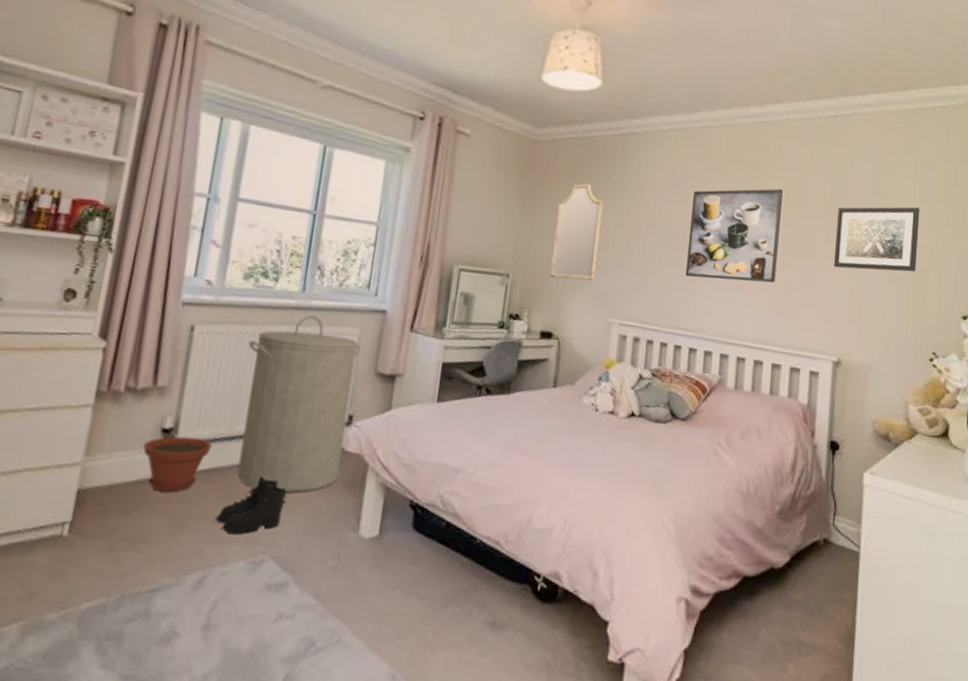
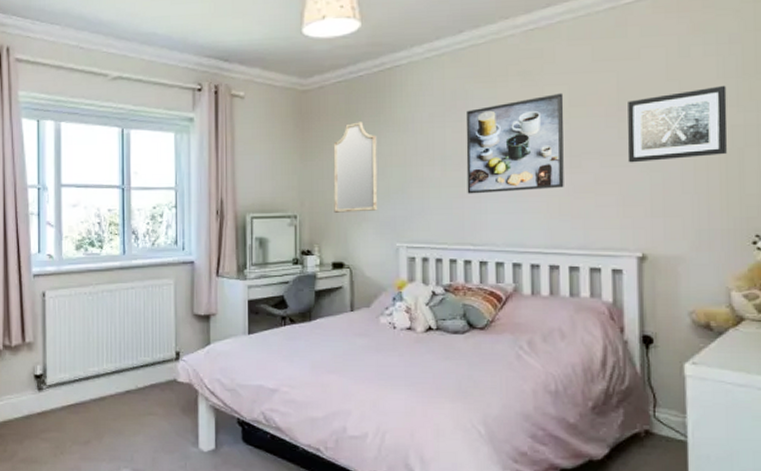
plant pot: present [143,436,212,493] -> none [23,380,74,424]
boots: present [216,475,287,535] -> none [86,406,137,454]
laundry hamper: present [237,315,361,493] -> none [88,273,178,418]

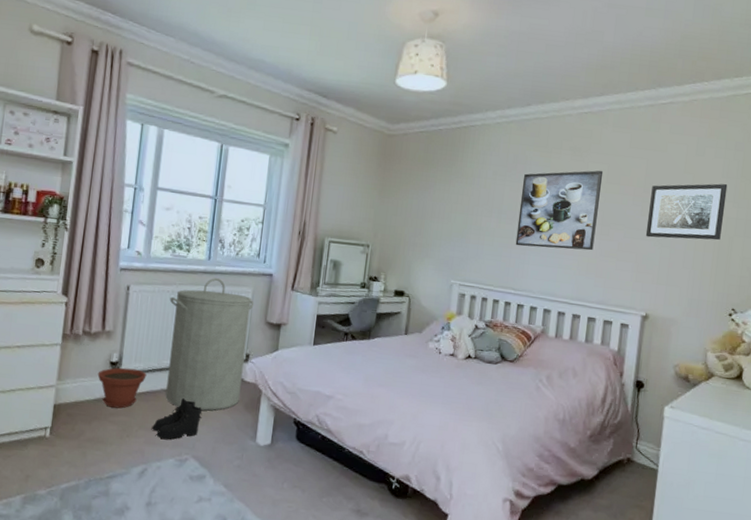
plant pot: none [23,380,74,424] -> present [97,367,147,409]
boots: none [86,406,137,454] -> present [152,397,202,440]
laundry hamper: none [88,273,178,418] -> present [165,278,254,411]
home mirror: present [333,122,378,213] -> none [402,169,447,250]

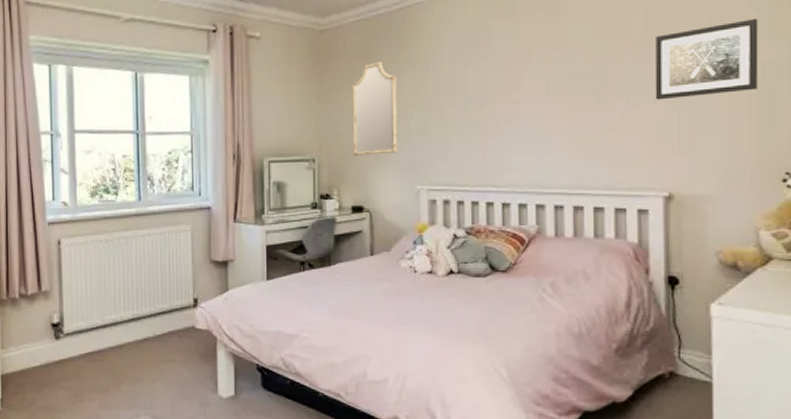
plant pot: present [97,367,147,409] -> none [40,328,91,372]
boots: present [152,397,202,440] -> none [105,353,156,402]
laundry hamper: present [165,278,254,411] -> none [104,220,195,365]
home mirror: none [402,169,447,250] -> present [352,61,398,156]
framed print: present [515,170,604,251] -> none [488,28,590,135]

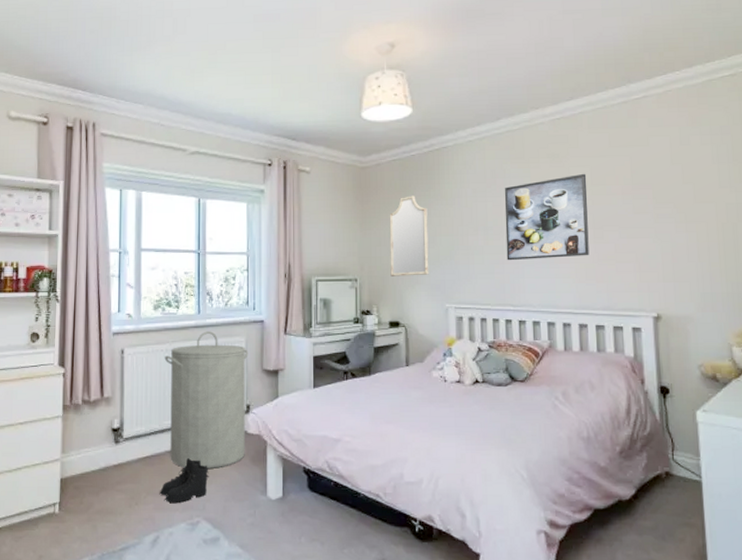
laundry hamper: none [104,220,195,365] -> present [164,331,249,469]
boots: none [105,353,156,402] -> present [160,457,209,504]
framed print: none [488,28,590,135] -> present [504,173,589,261]
wall art: present [655,19,759,100] -> none [640,170,723,235]

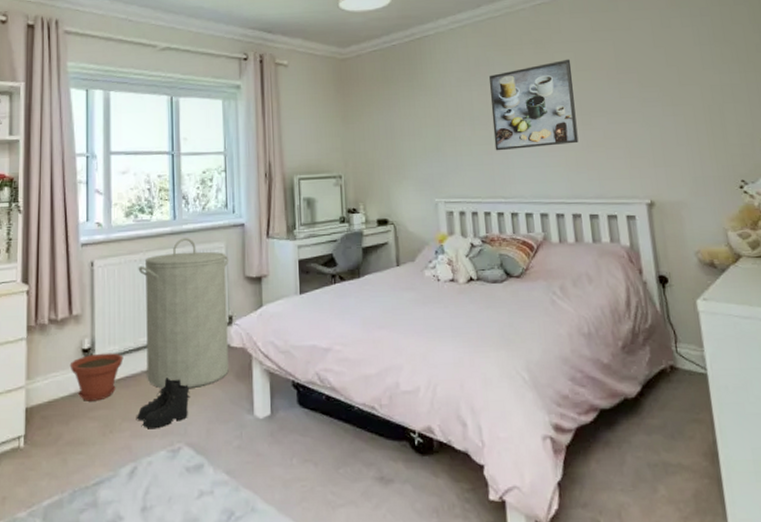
plant pot: none [100,433,149,476] -> present [70,353,124,401]
home mirror: present [389,195,429,276] -> none [372,87,416,172]

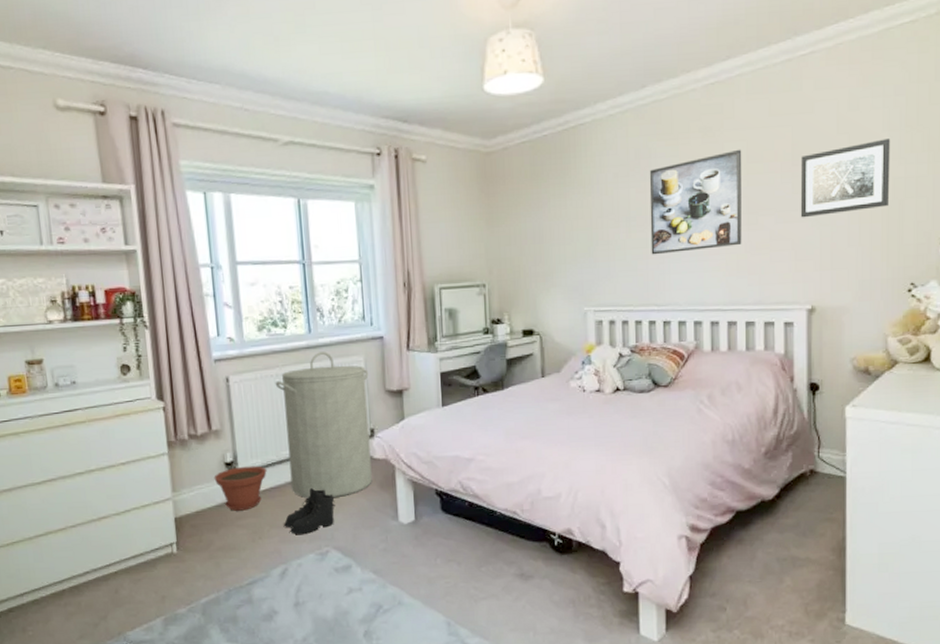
wall art: none [624,52,710,120] -> present [800,139,891,218]

